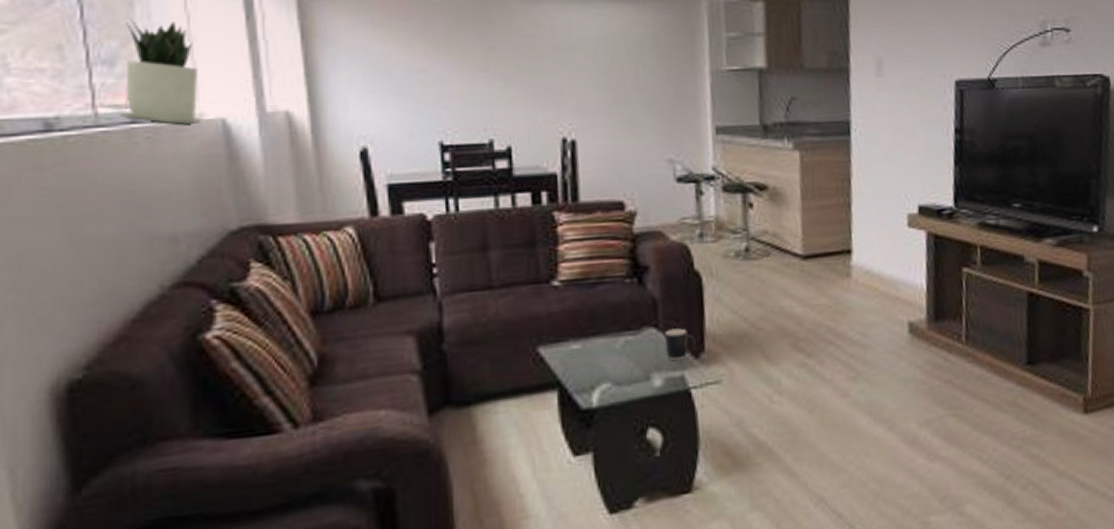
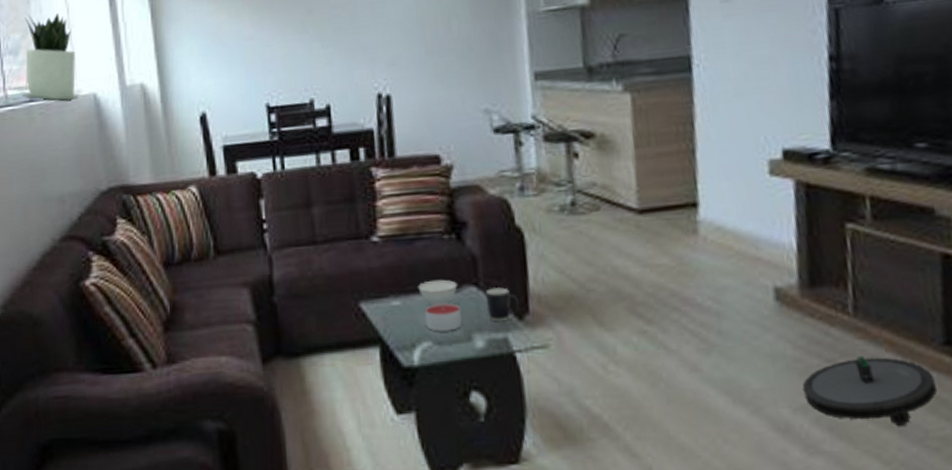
bowl: none [598,322,638,348] -> present [418,279,458,306]
candle: none [604,344,642,373] -> present [424,303,463,332]
robot vacuum: none [926,376,1022,431] -> present [802,356,938,426]

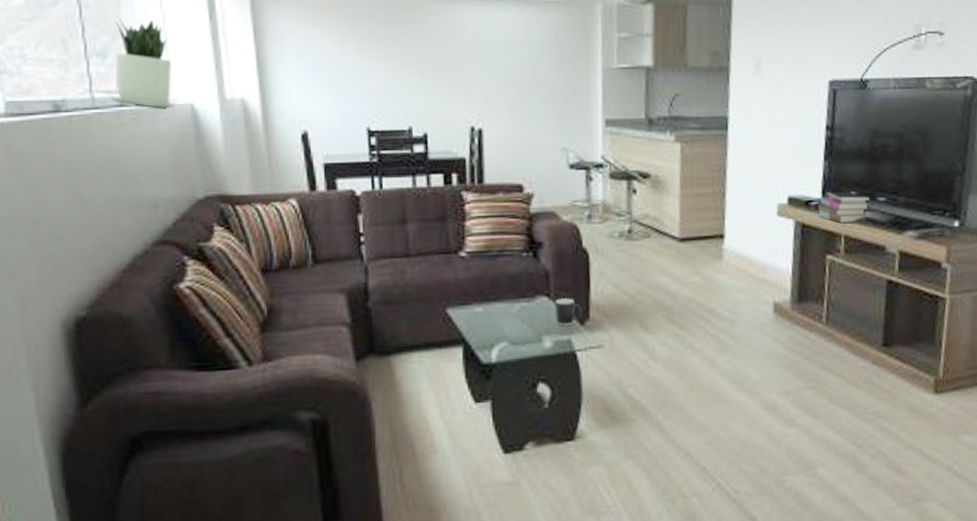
bowl: present [418,279,458,306] -> none [498,290,532,312]
candle: present [424,303,463,332] -> none [503,310,535,334]
robot vacuum: present [802,356,938,426] -> none [787,354,876,405]
books: none [825,137,903,180] -> present [817,191,870,224]

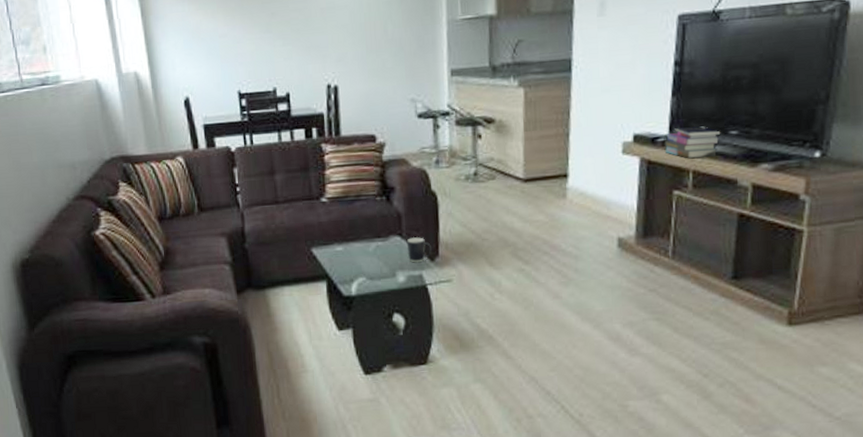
planter: present [110,17,176,108] -> none [33,9,84,85]

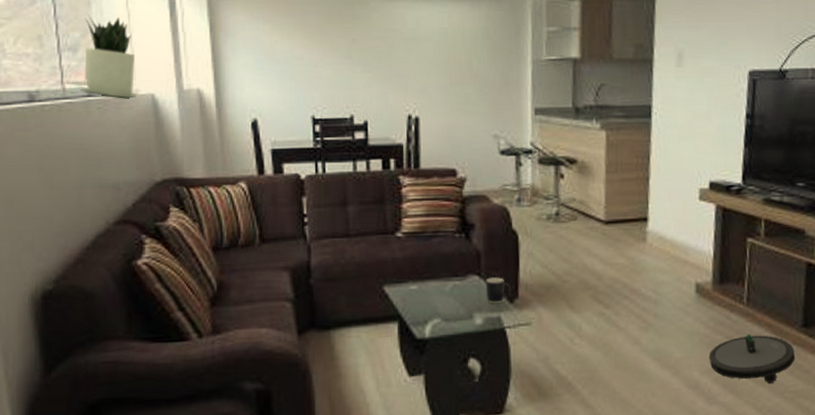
planter: none [33,9,84,85] -> present [79,15,138,98]
robot vacuum: none [631,287,724,335] -> present [708,334,796,383]
books: present [664,126,721,159] -> none [738,177,789,208]

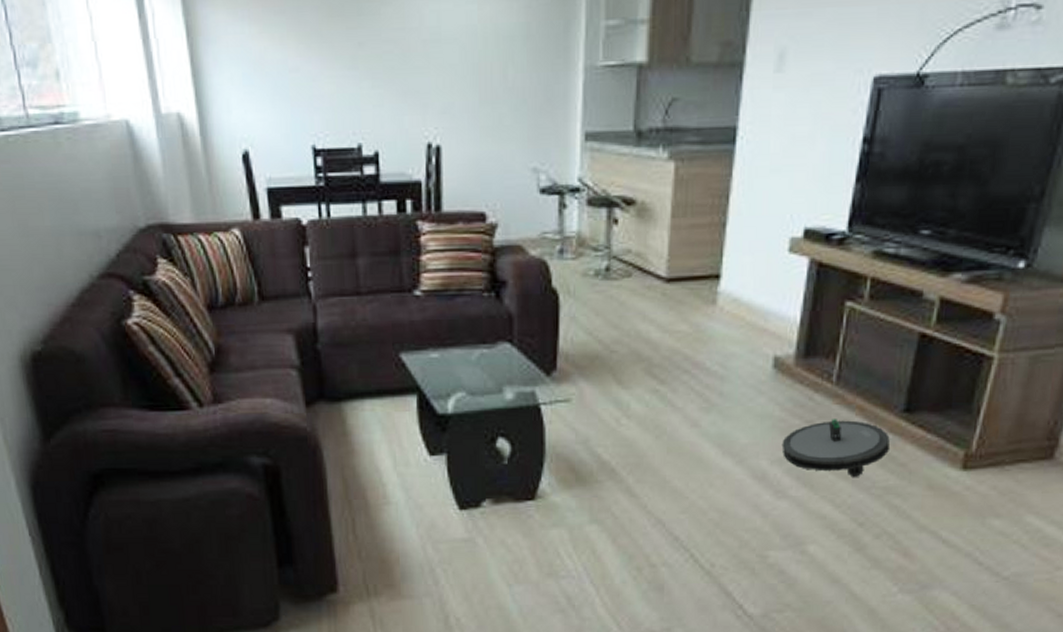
planter: present [79,15,138,98] -> none [41,18,111,125]
mug: present [485,277,511,304] -> none [518,345,548,377]

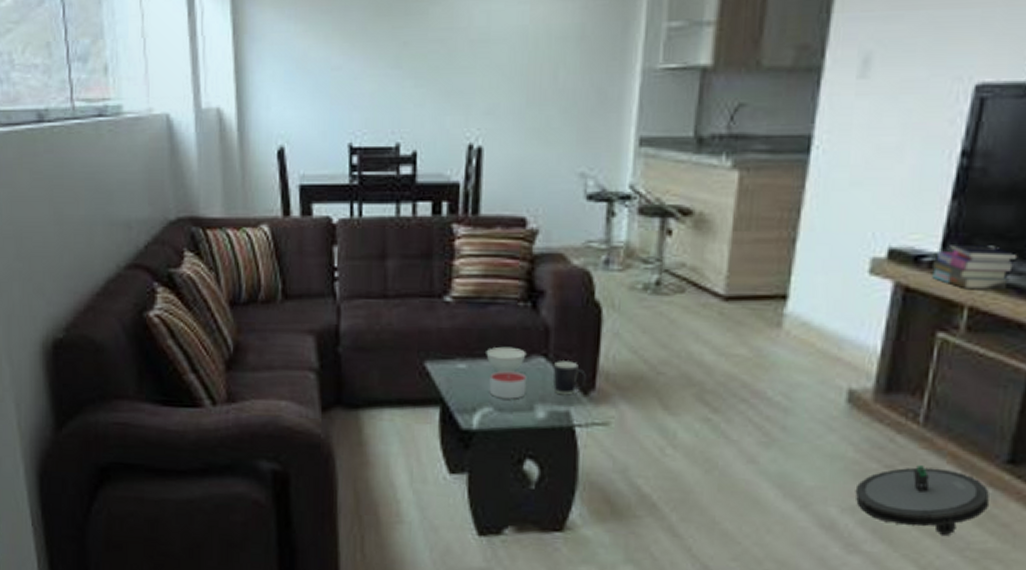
bowl: none [456,335,493,359] -> present [486,346,527,373]
candle: none [461,358,495,384] -> present [489,371,527,399]
mug: none [518,345,548,377] -> present [553,361,586,395]
books: none [840,222,910,263] -> present [931,245,1018,291]

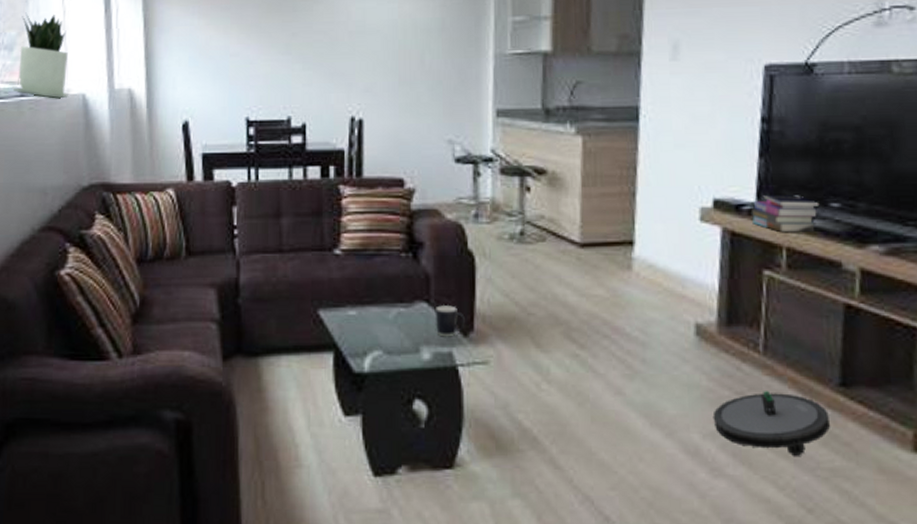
planter: none [89,16,152,118] -> present [12,12,70,98]
bowl: present [486,346,527,373] -> none [374,294,410,318]
candle: present [489,371,527,399] -> none [378,316,412,342]

